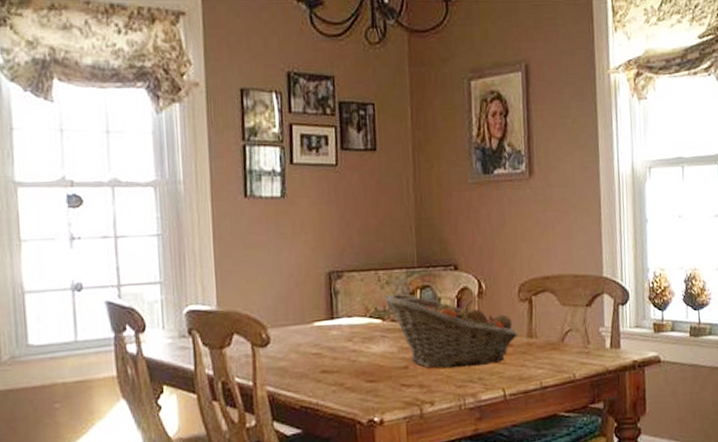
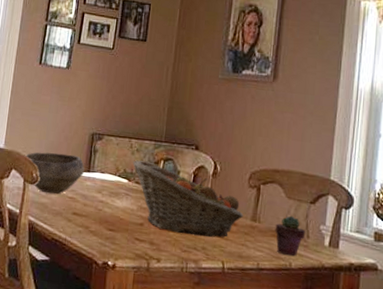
bowl: none [246,302,327,355] -> present [24,152,85,194]
potted succulent: none [553,323,586,367] -> present [275,215,306,257]

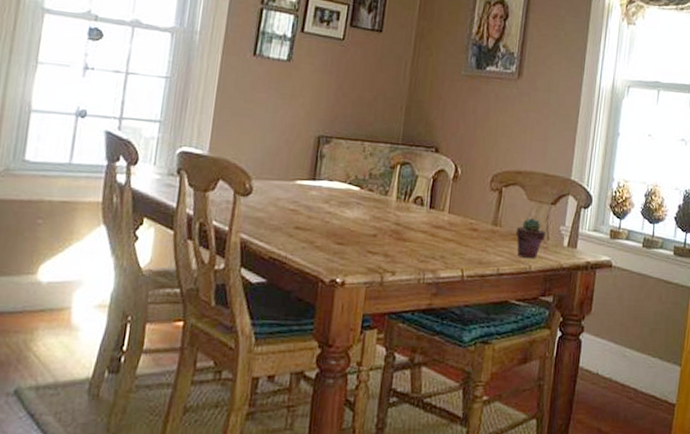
bowl: present [24,152,85,194] -> none [234,158,309,207]
fruit basket: present [133,160,244,238] -> none [365,165,485,245]

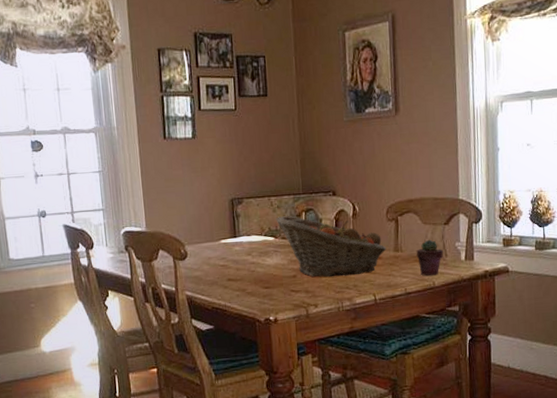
fruit basket: none [365,165,485,245] -> present [276,216,387,278]

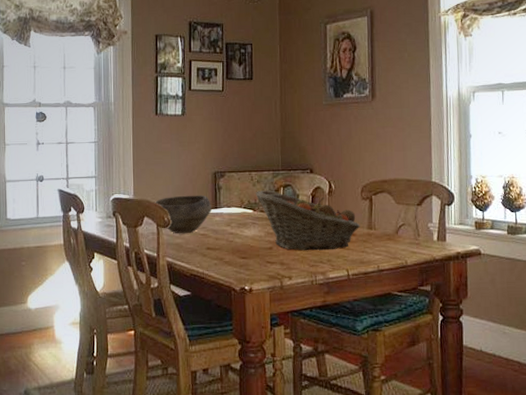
bowl: none [168,223,231,266] -> present [154,195,212,234]
potted succulent: present [416,239,444,276] -> none [389,219,417,255]

